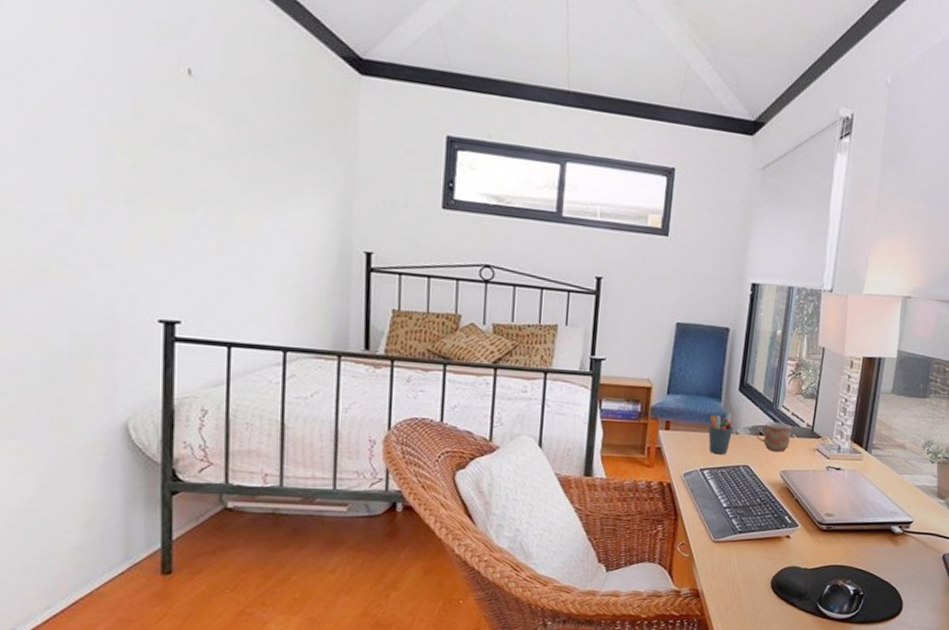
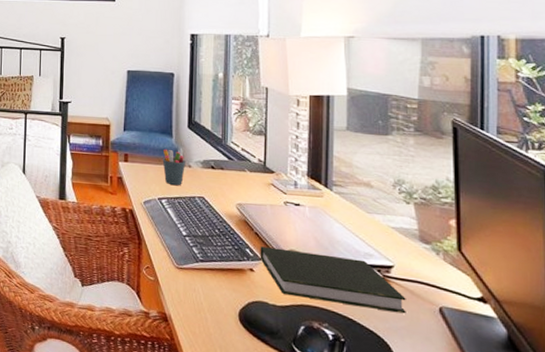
mug: present [755,422,793,452] -> none [207,156,244,186]
book: none [797,513,919,563] -> present [260,246,406,314]

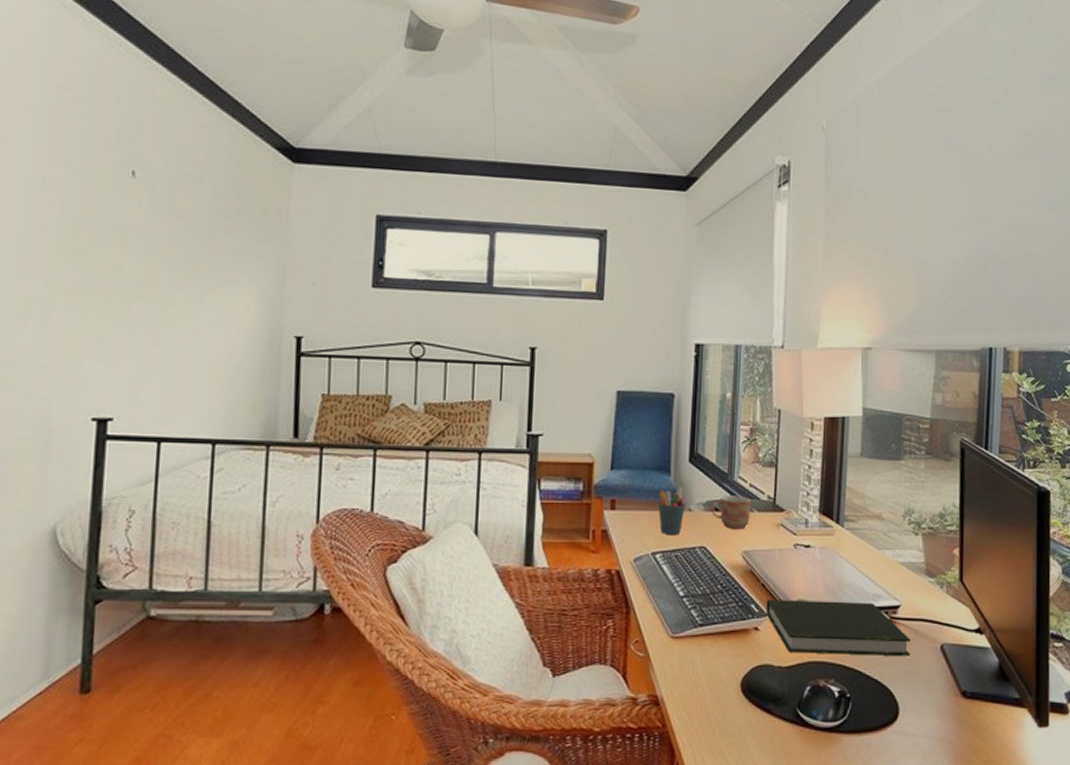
mug: none [207,156,244,186] -> present [711,495,752,529]

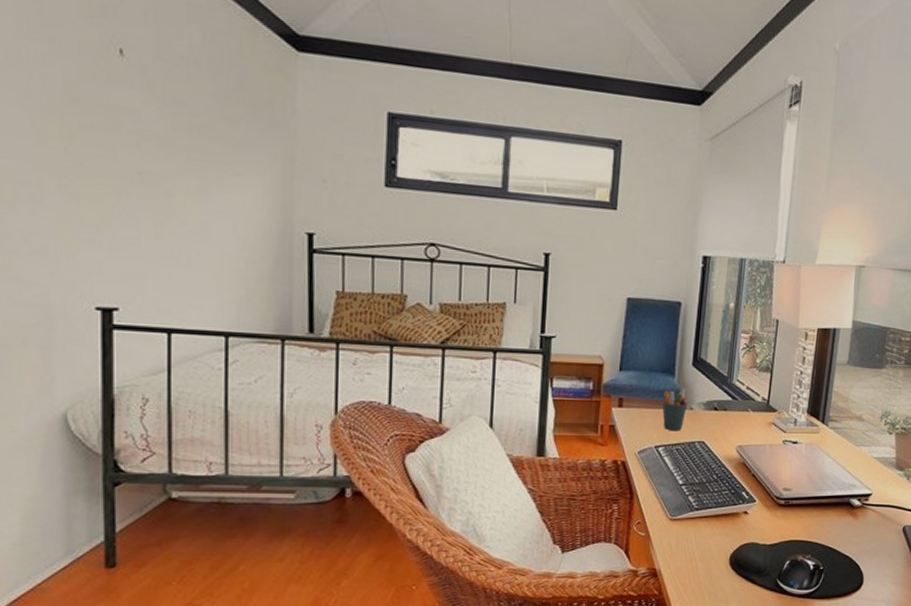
mug: present [711,495,752,529] -> none [710,396,748,427]
book: present [766,599,911,657] -> none [755,488,878,536]

